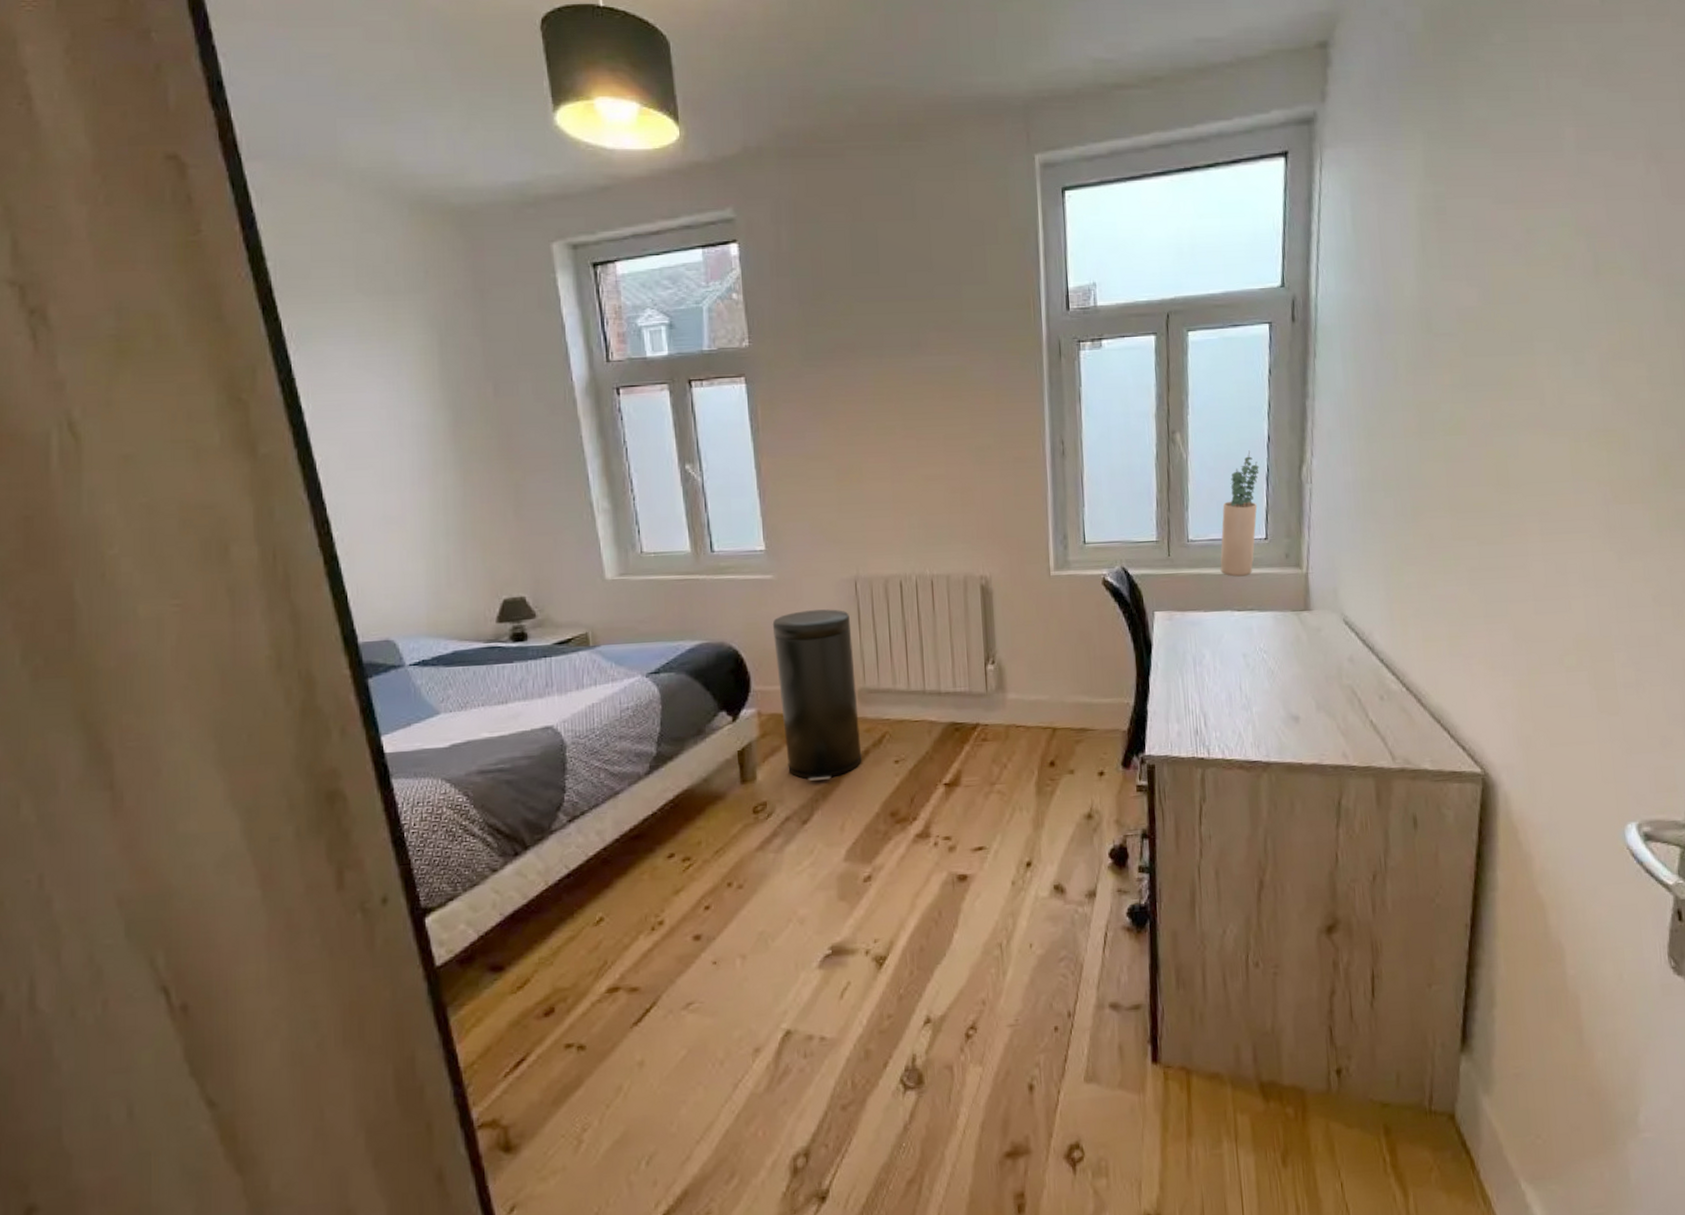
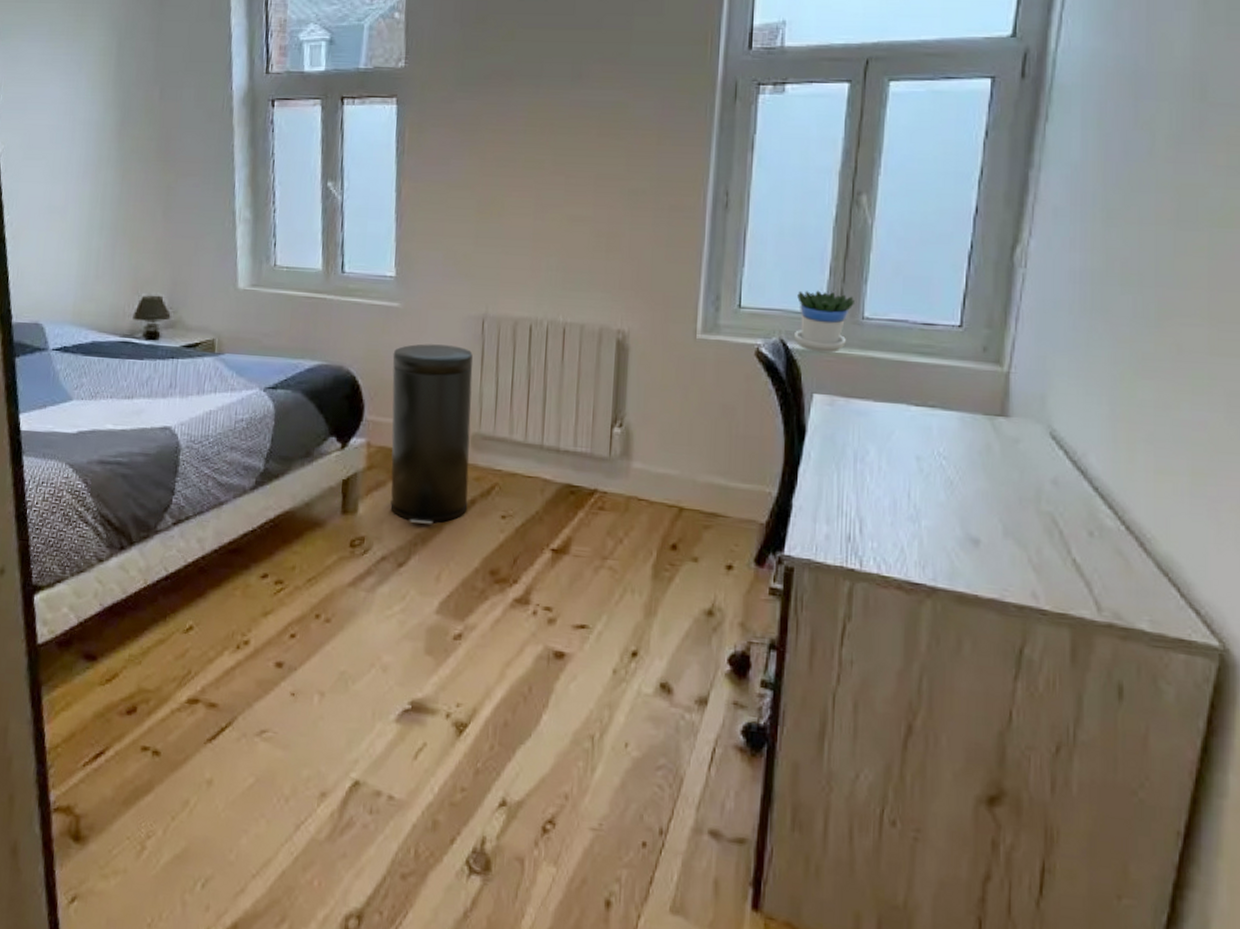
flowerpot: none [1132,521,1180,576] -> present [794,290,854,354]
vase: present [1220,450,1259,577] -> none [899,222,961,367]

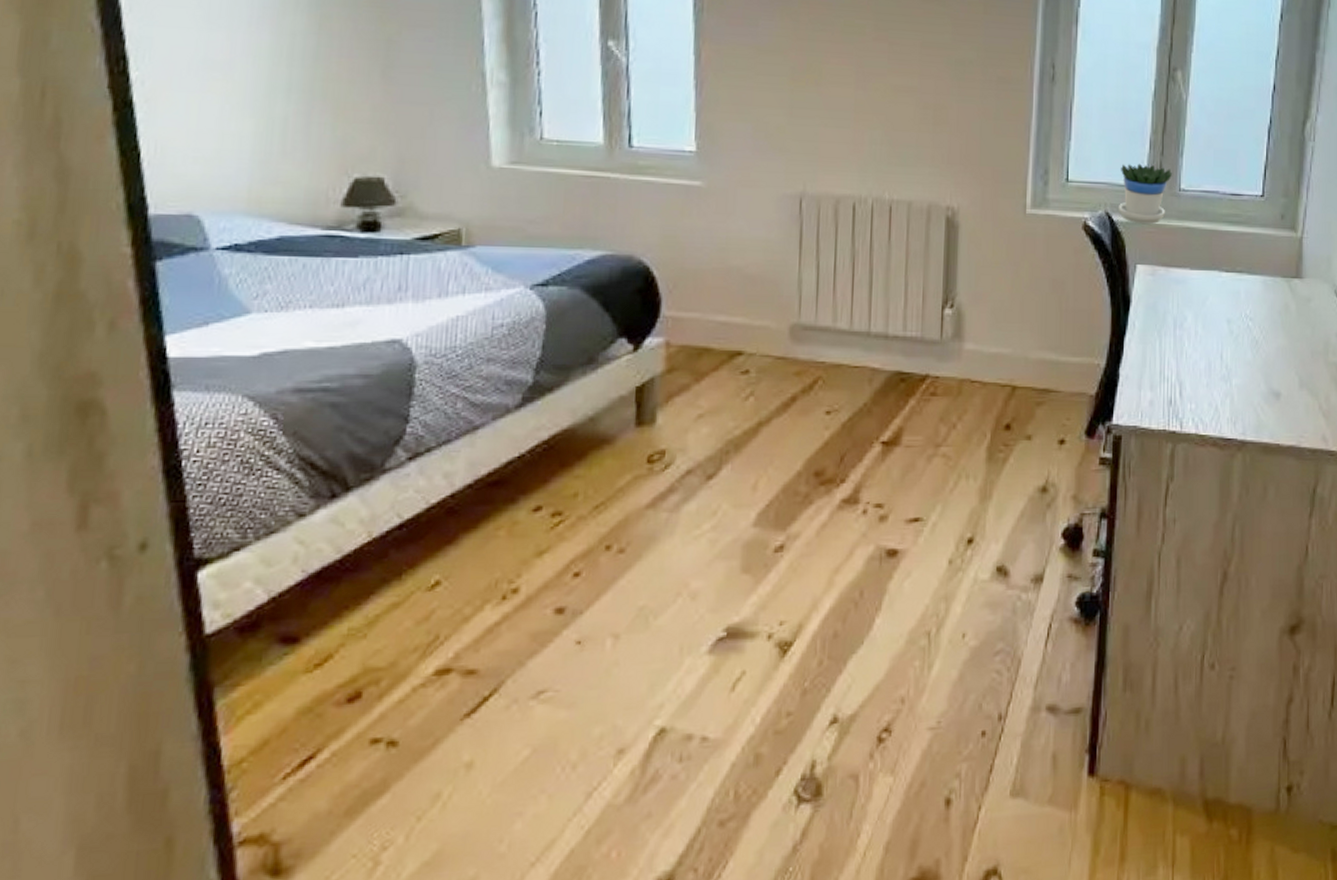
pedal bin: present [390,344,473,525] -> none [694,227,790,430]

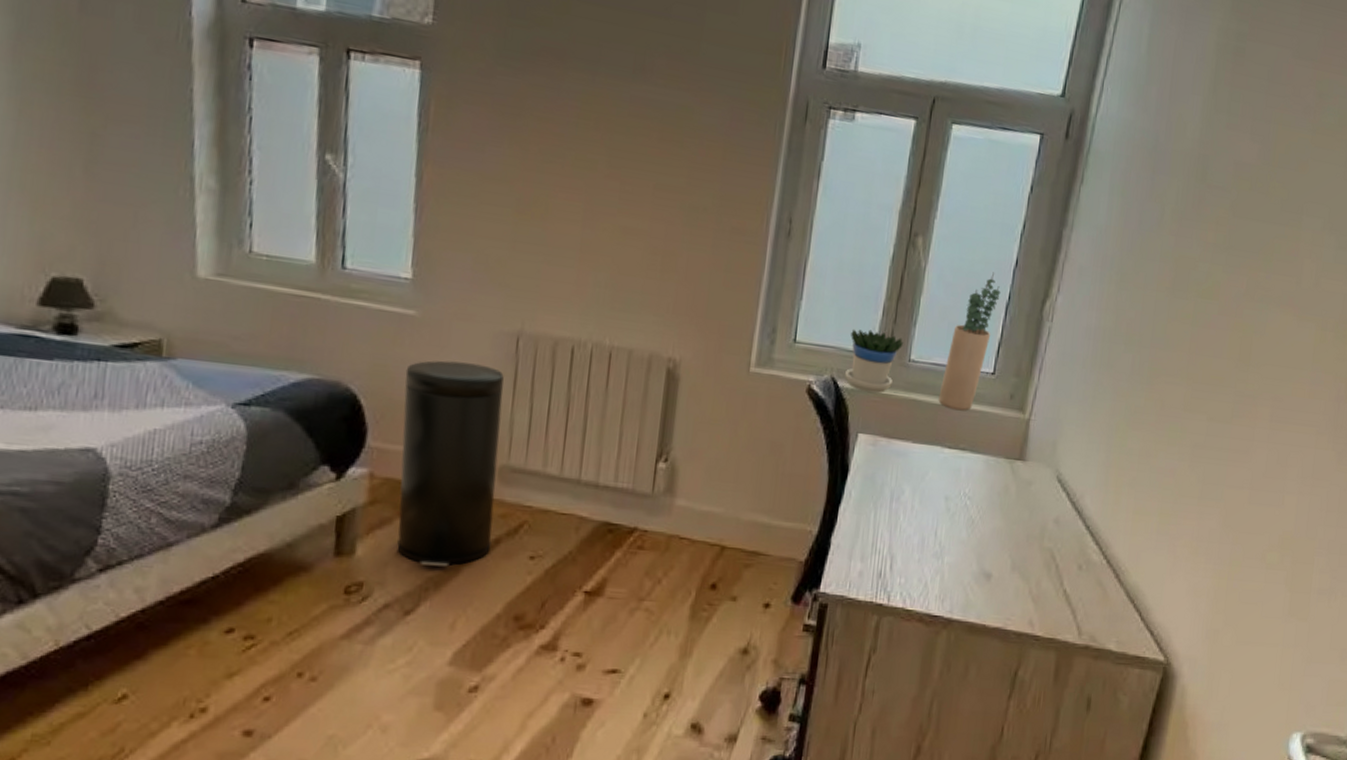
pedal bin: none [694,227,790,430] -> present [397,360,504,568]
vase: none [1211,98,1262,235] -> present [938,272,1001,412]

